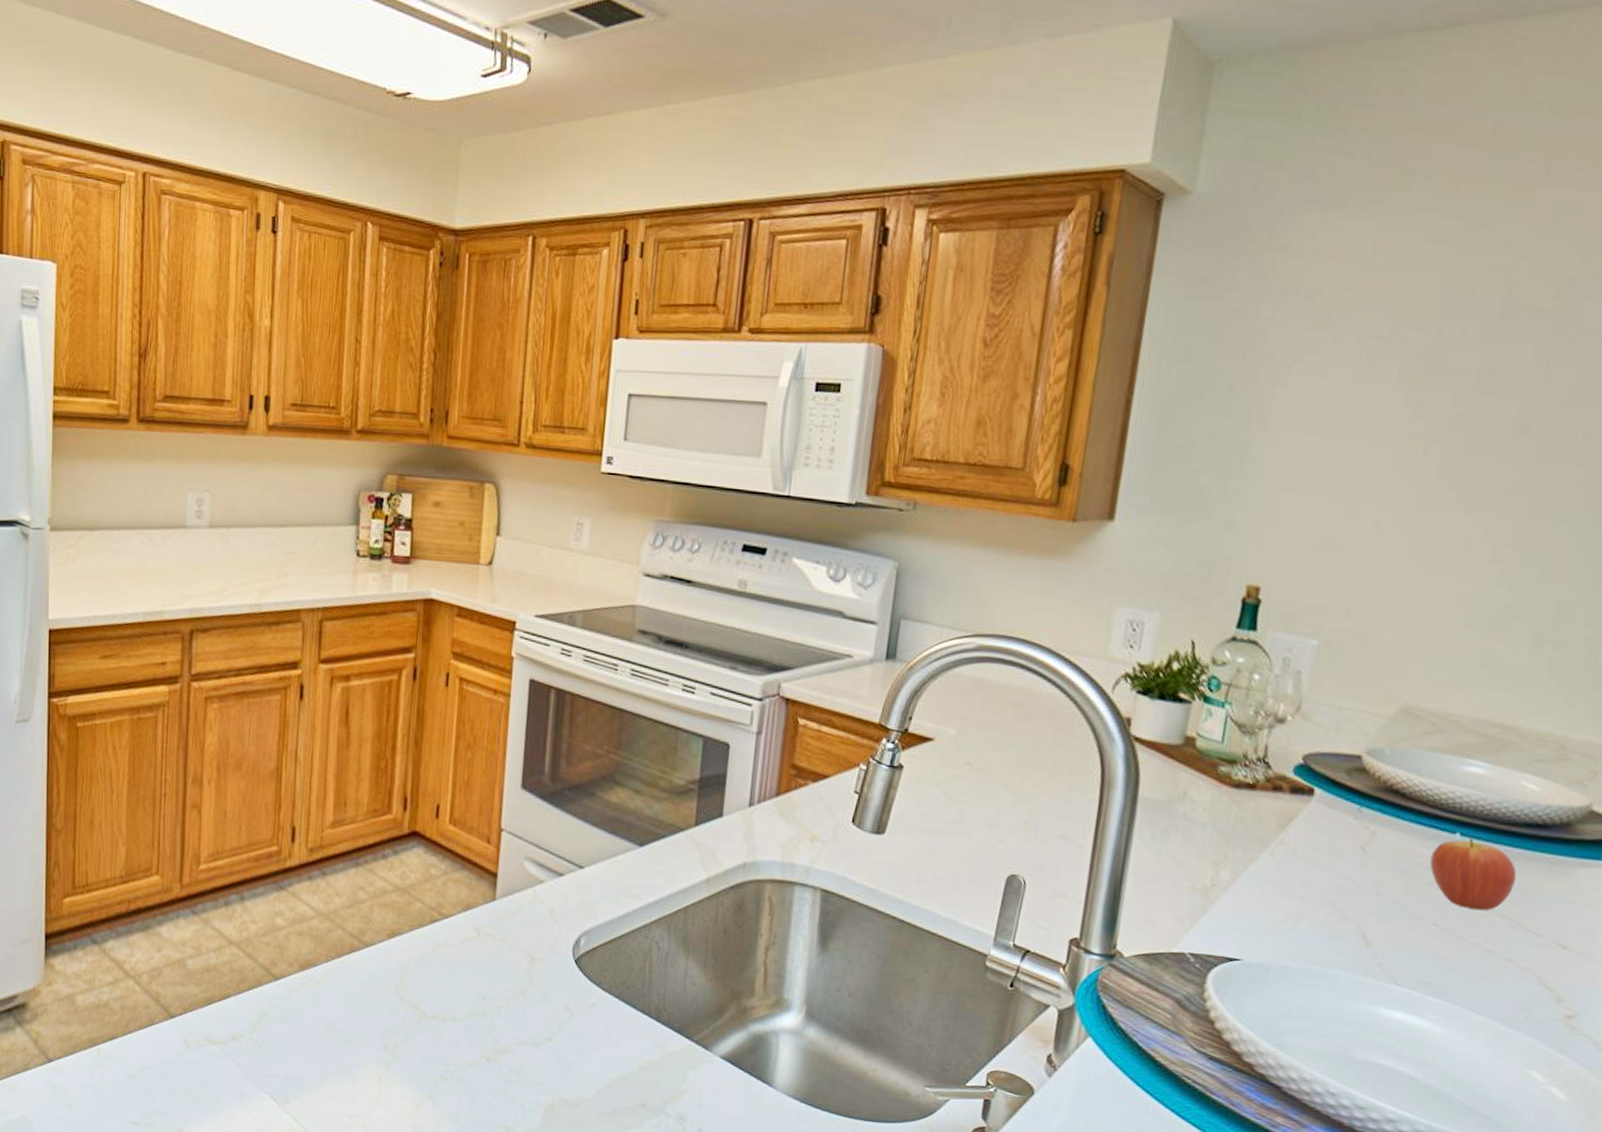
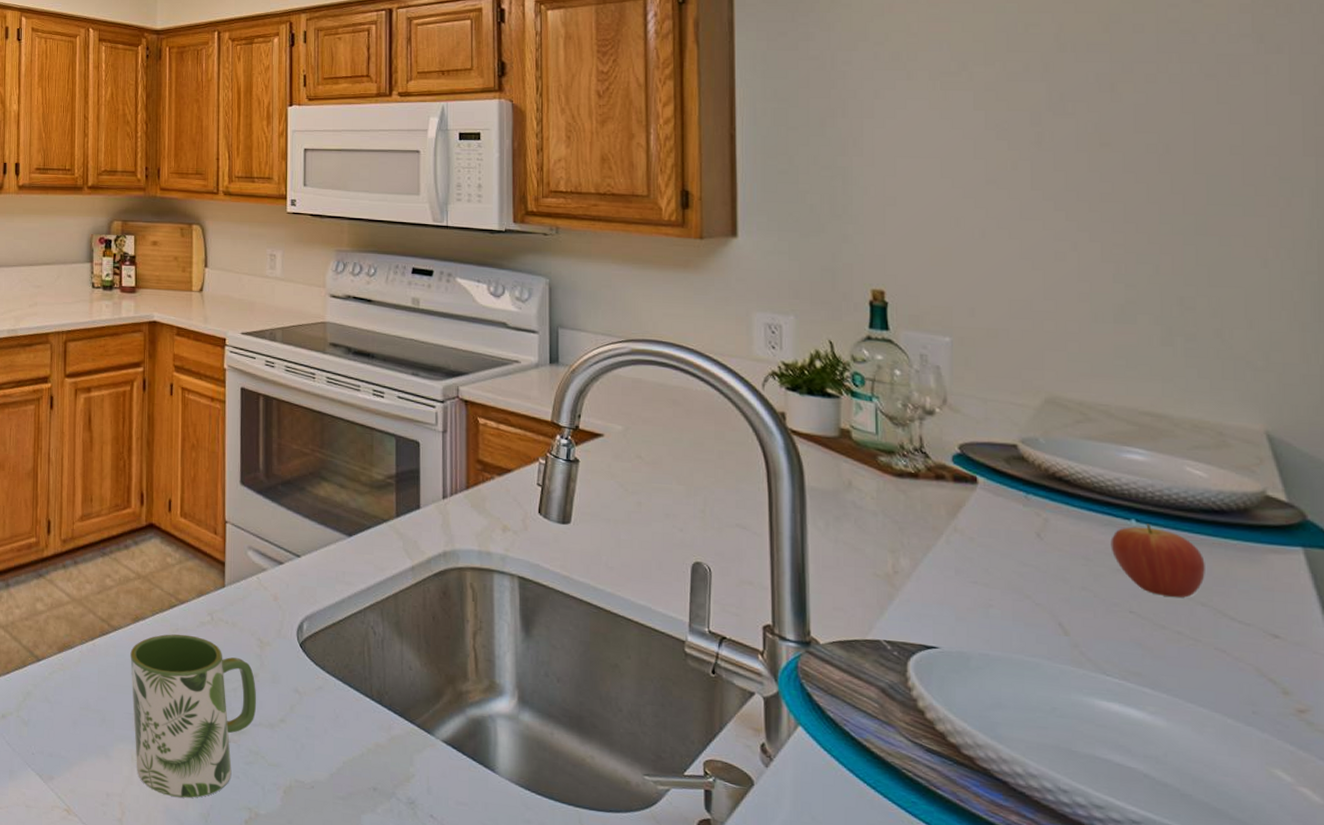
mug: none [382,950,523,1118] -> present [130,634,257,798]

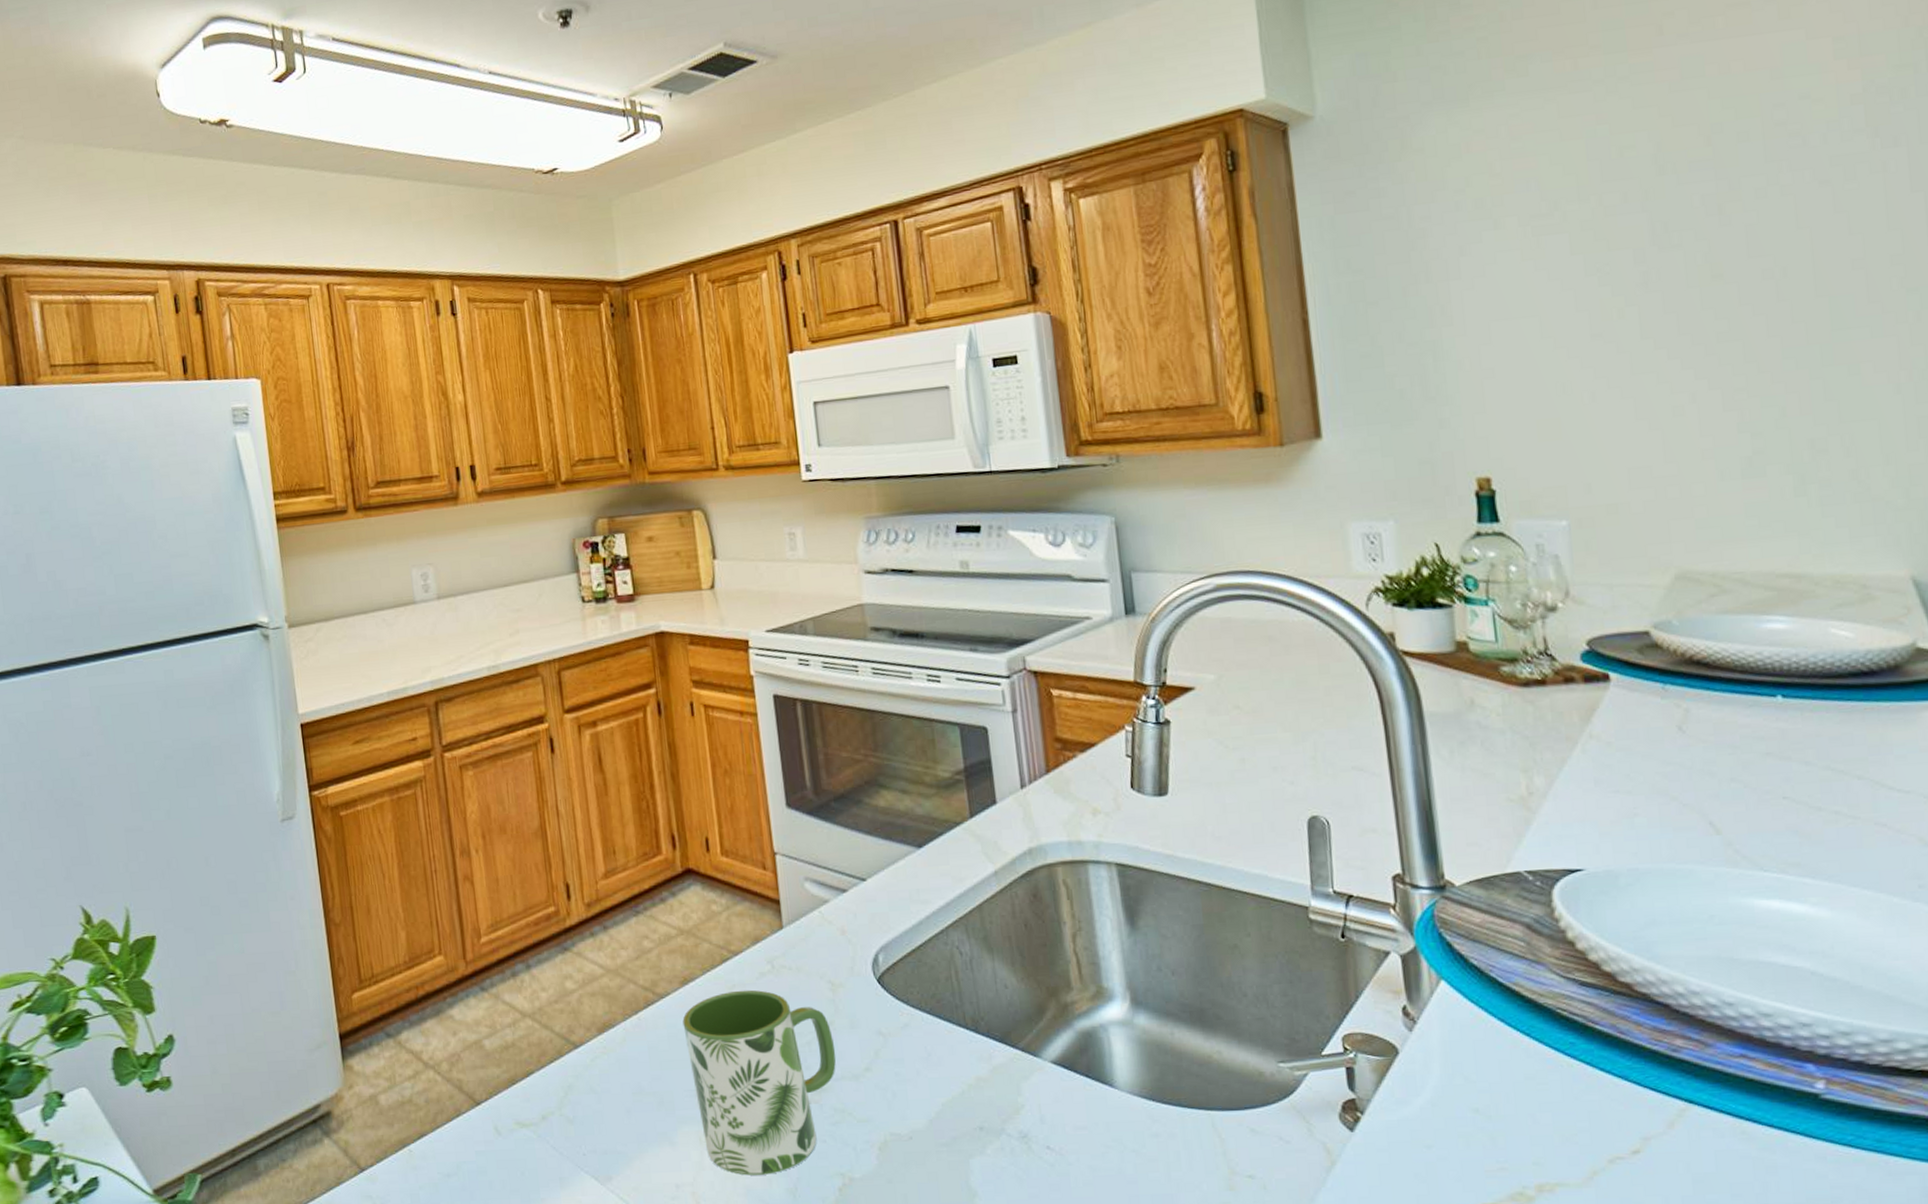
fruit: present [1110,523,1205,598] -> none [1757,697,1859,775]

